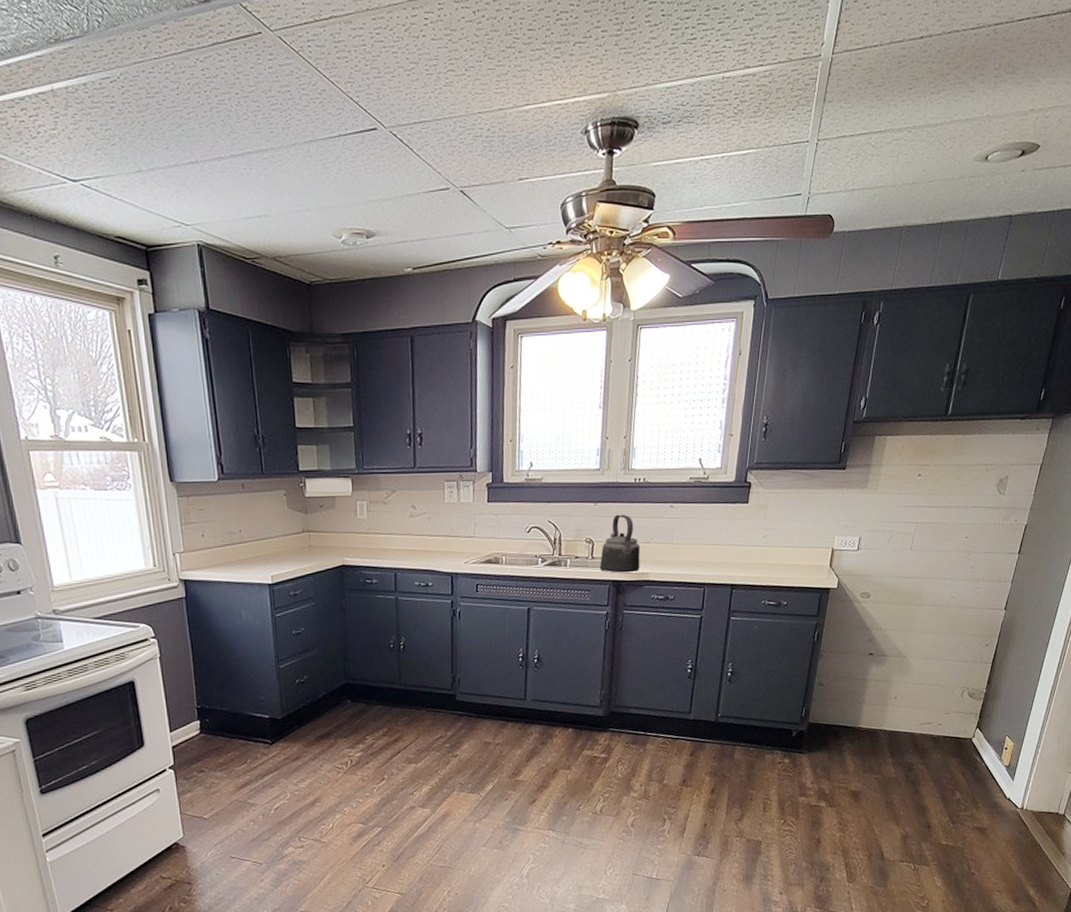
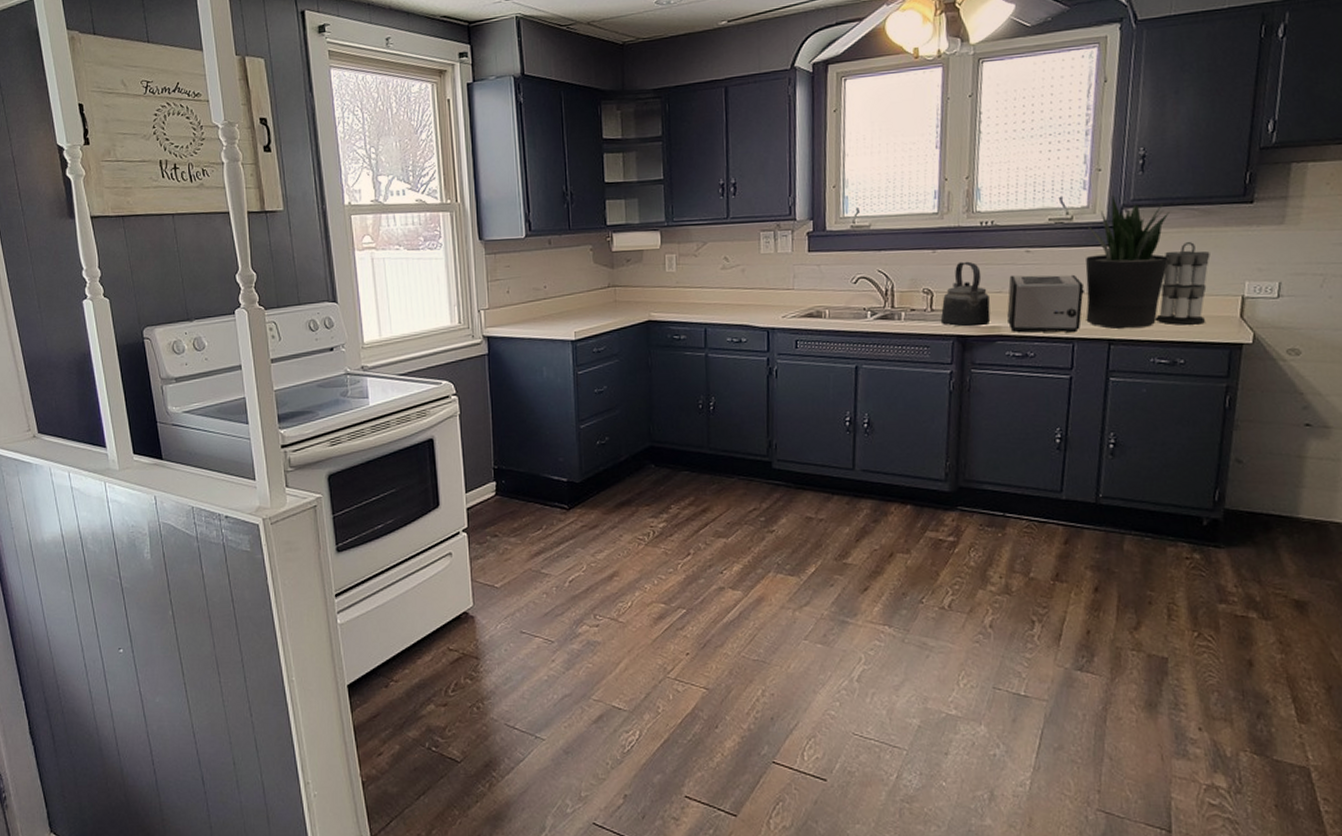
toaster: none [654,527,716,579] -> present [1007,274,1085,334]
planter: none [715,458,783,576] -> present [1085,195,1170,329]
spice rack: none [767,502,811,573] -> present [1154,242,1210,325]

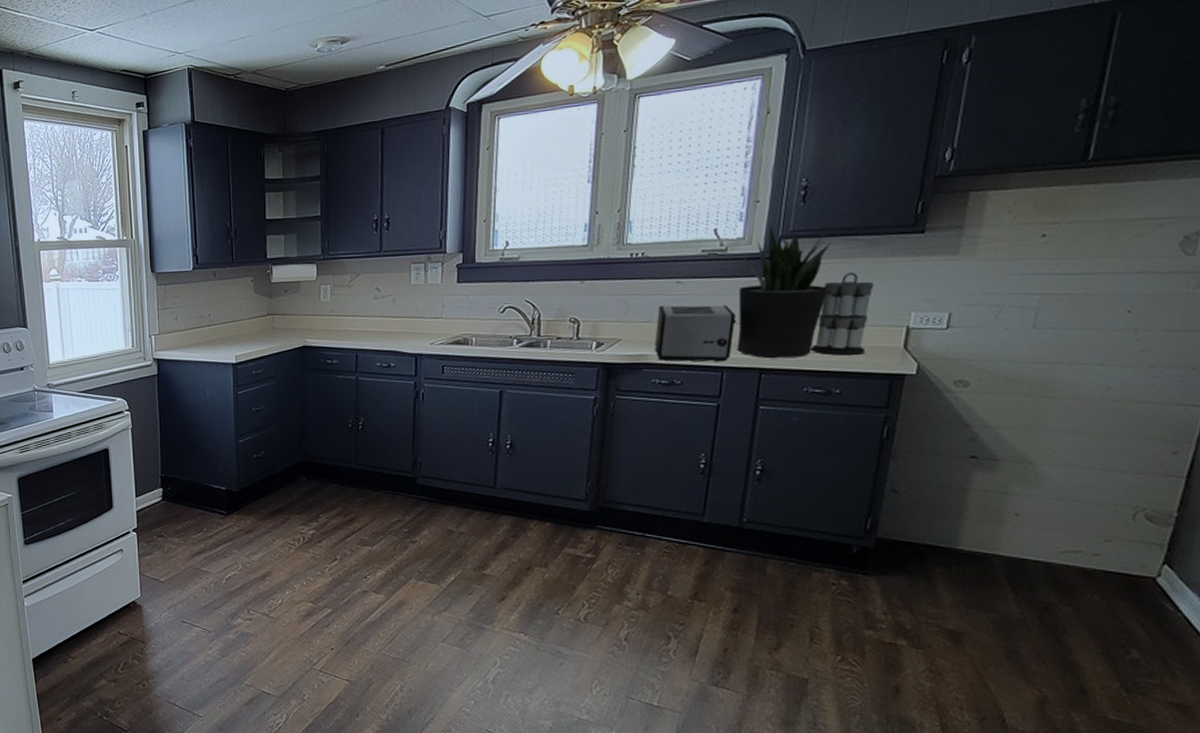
kettle: present [940,261,991,327] -> none [586,292,638,355]

